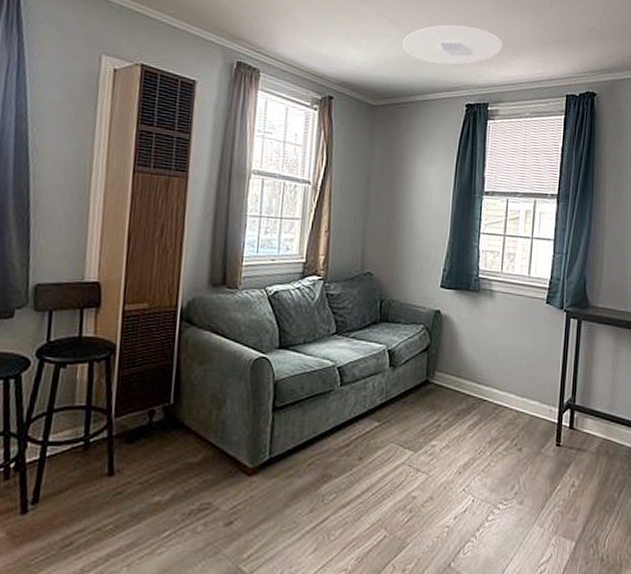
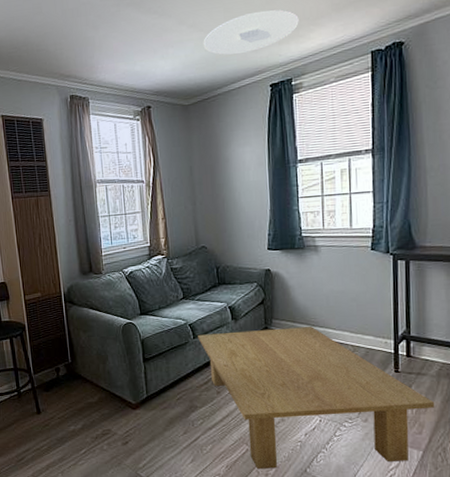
coffee table: none [346,381,592,563] -> present [198,327,435,470]

